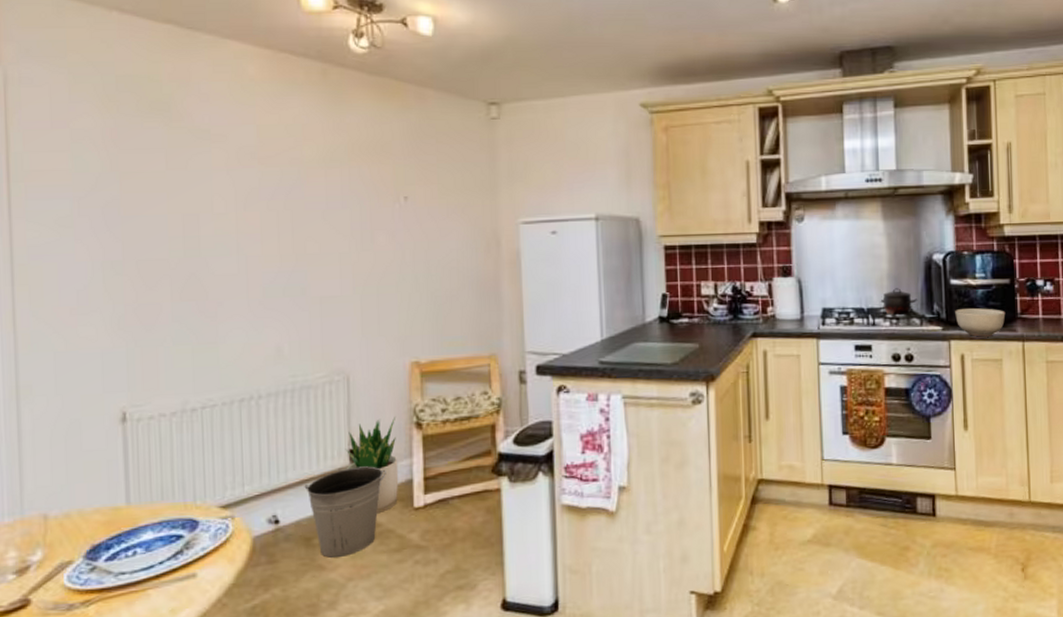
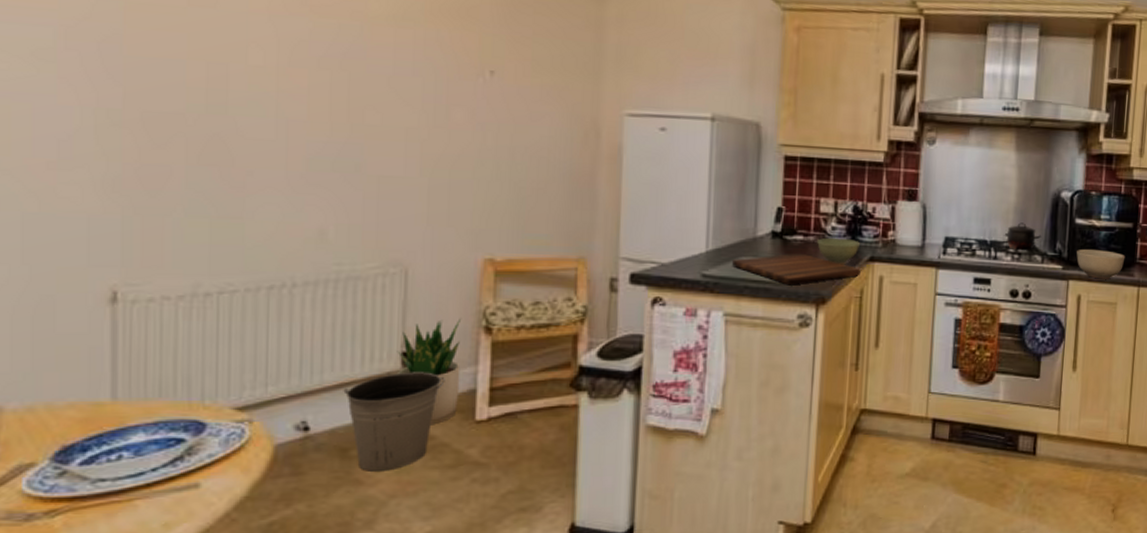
cutting board: none [626,334,745,366] -> present [732,253,861,286]
bowl: none [701,318,743,343] -> present [817,238,861,265]

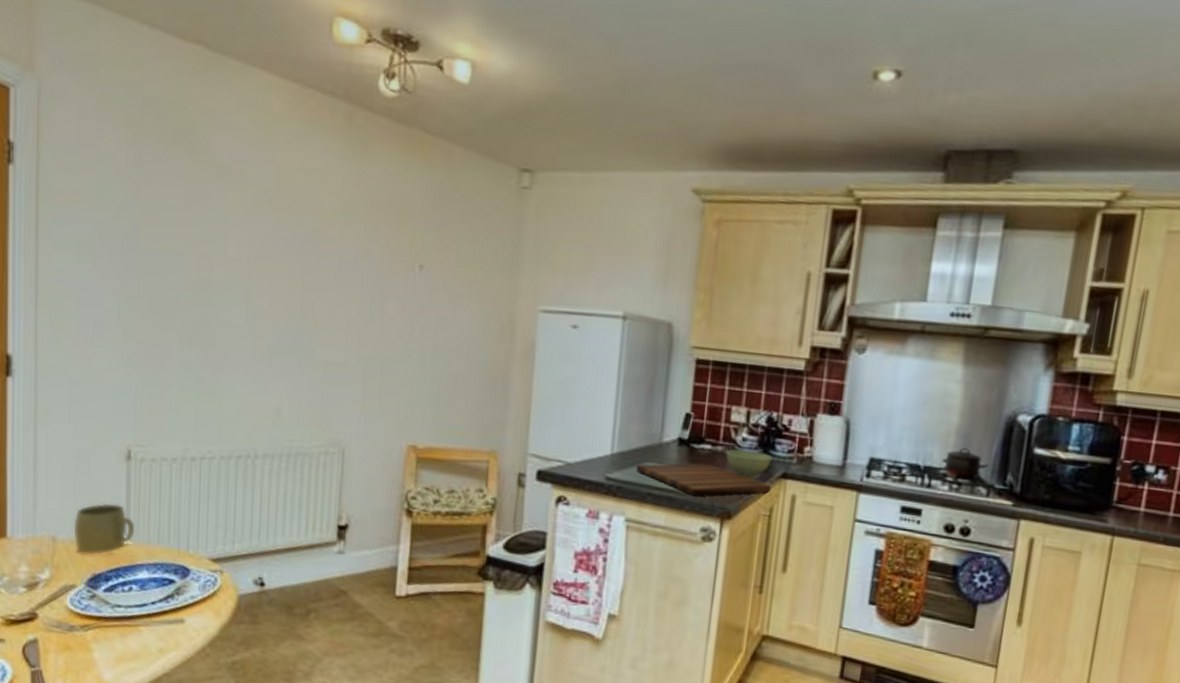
mug: none [31,357,125,423] -> present [73,503,135,555]
bucket: present [343,372,445,471] -> none [291,543,372,631]
planter: present [397,318,461,425] -> none [334,499,386,595]
bowl: present [1076,248,1125,279] -> none [1031,484,1098,523]

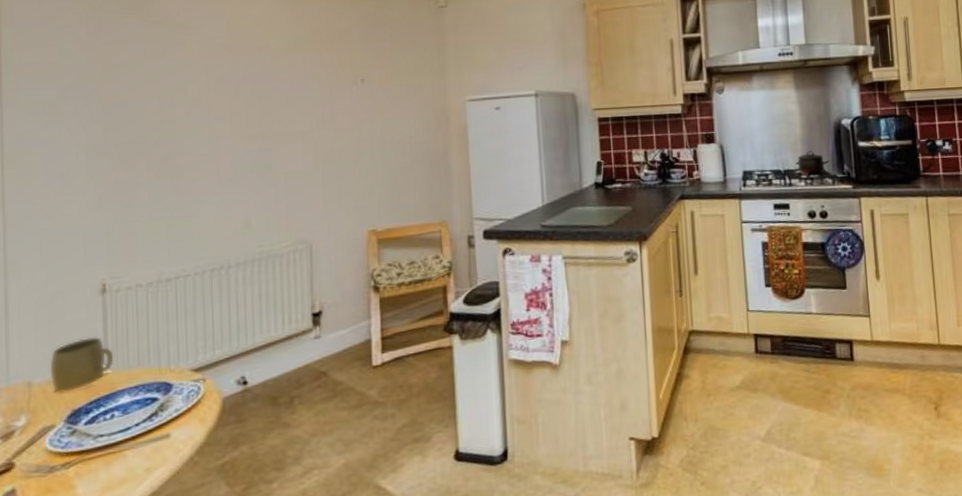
cutting board: present [636,463,771,497] -> none [565,198,674,228]
bowl: present [725,449,773,480] -> none [634,182,671,205]

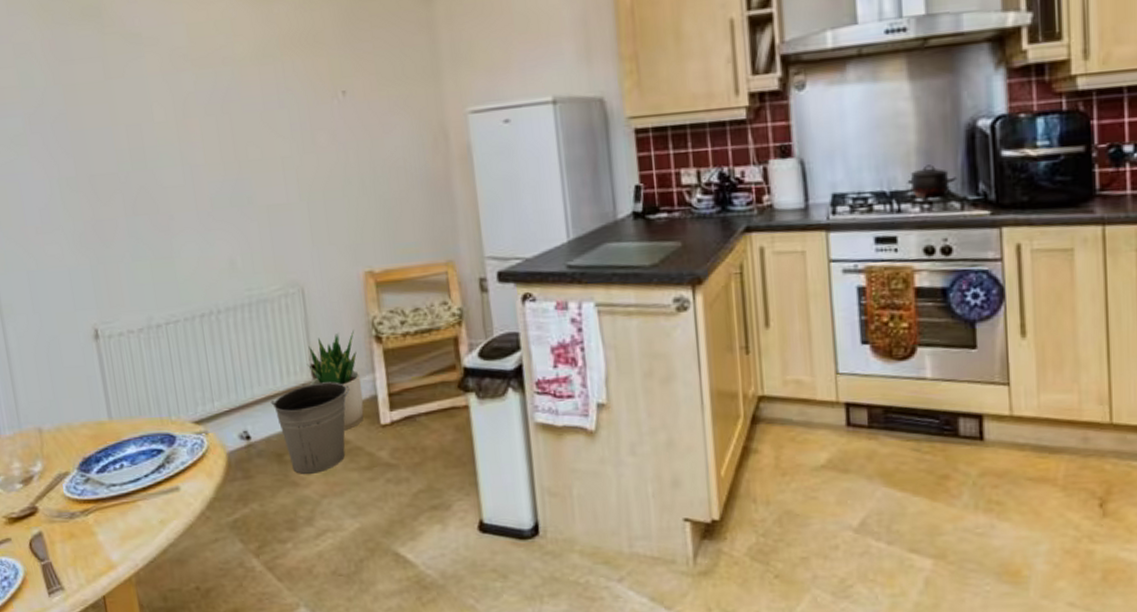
mug: present [49,337,114,393] -> none [55,385,117,440]
bucket: none [270,328,347,415] -> present [270,381,350,474]
planter: none [308,281,358,373] -> present [306,330,364,431]

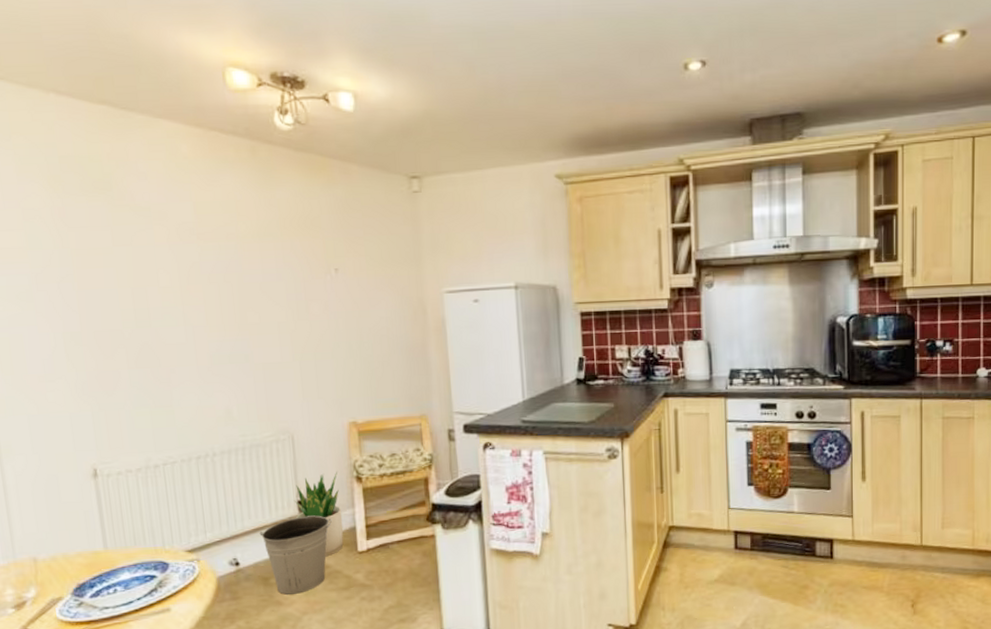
cooking pot: present [907,165,958,200] -> none [785,350,822,376]

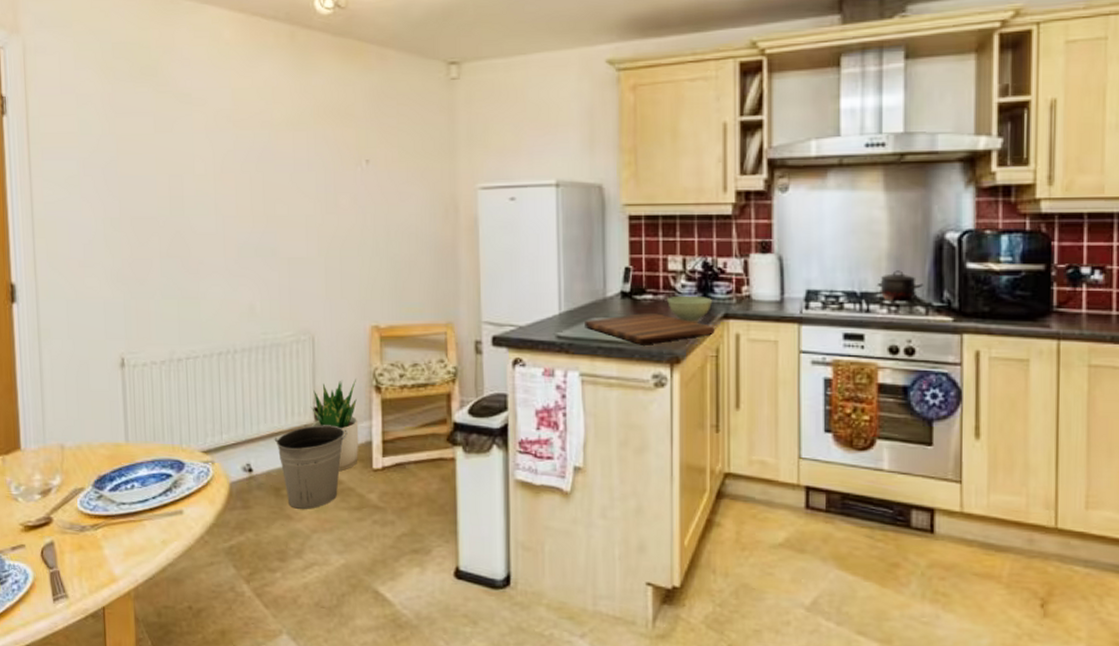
cutting board: none [546,395,657,424] -> present [585,312,715,345]
bowl: none [616,379,655,403] -> present [667,297,713,323]
cooking pot: none [785,350,822,376] -> present [877,270,924,302]

